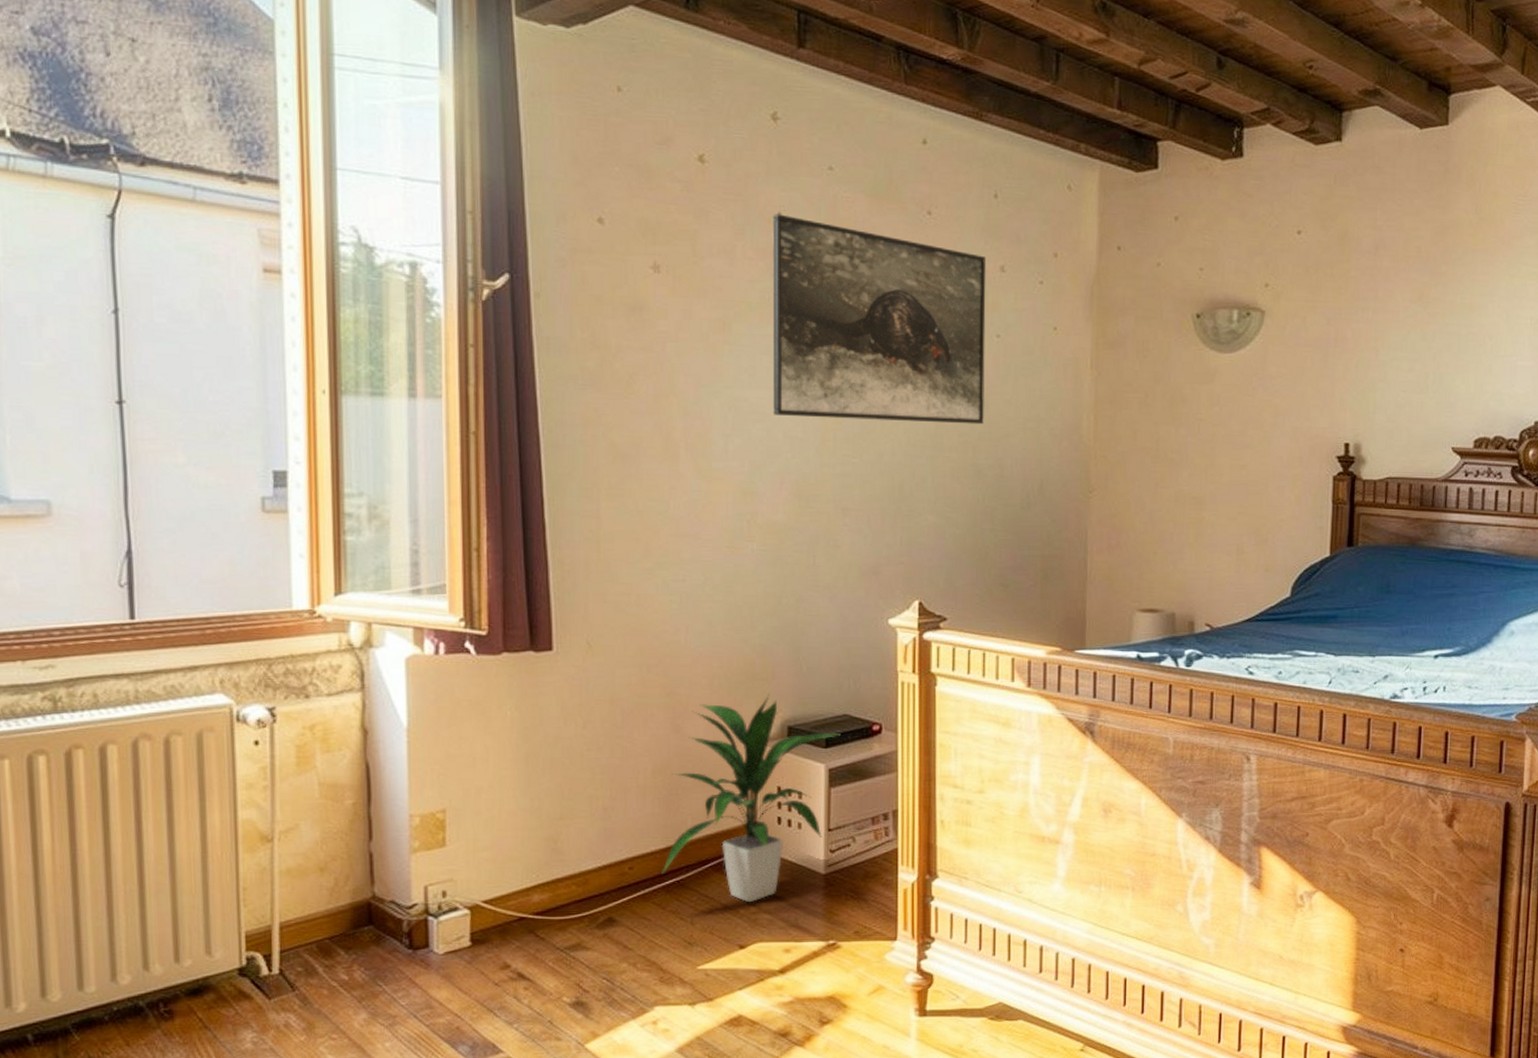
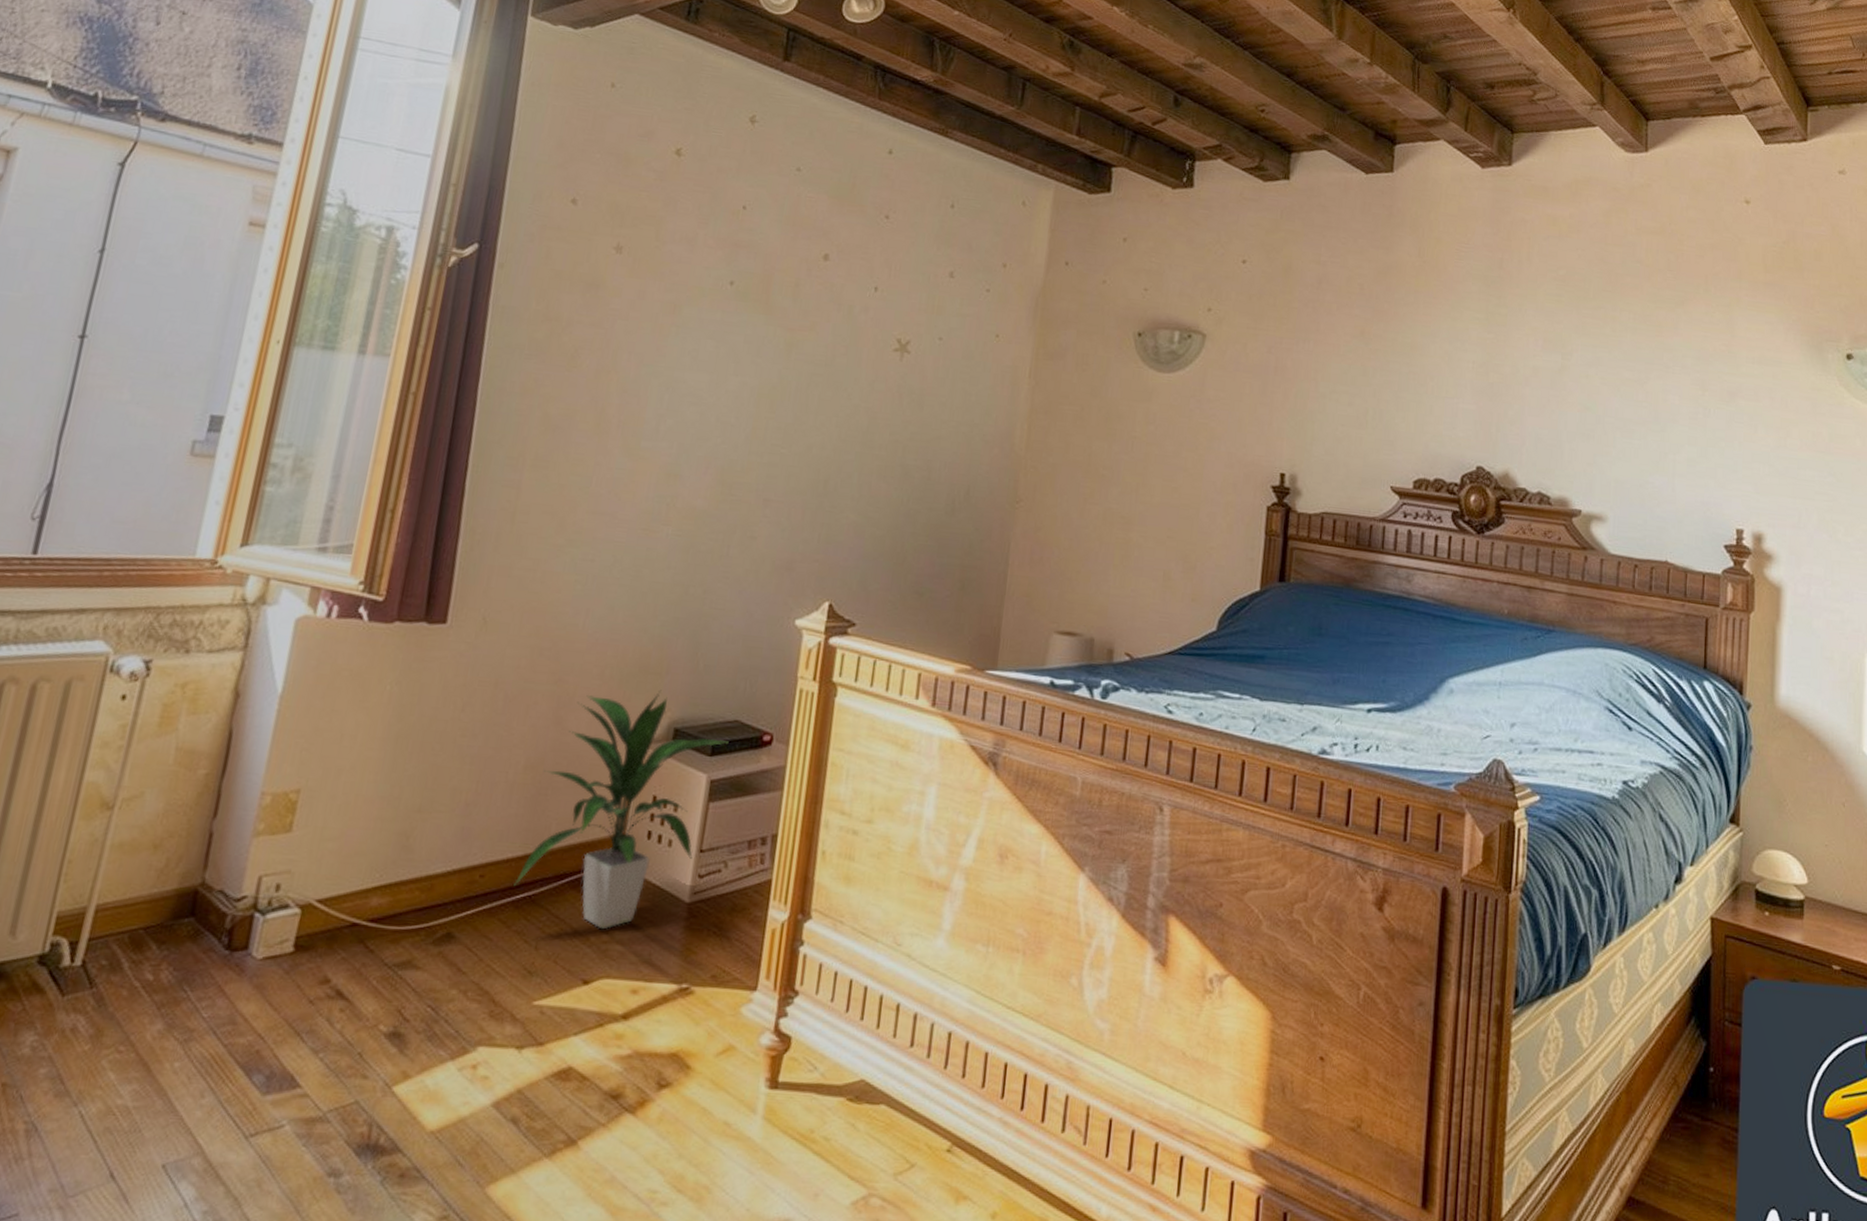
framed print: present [772,213,987,425] -> none [709,207,937,425]

